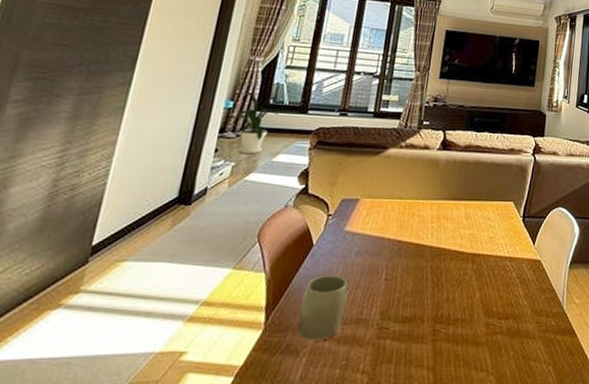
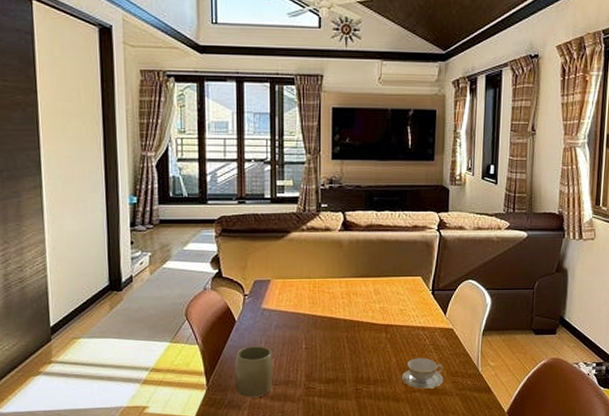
house plant: present [224,90,284,155] -> none [132,185,183,245]
teacup: none [483,293,527,330] -> present [401,358,443,389]

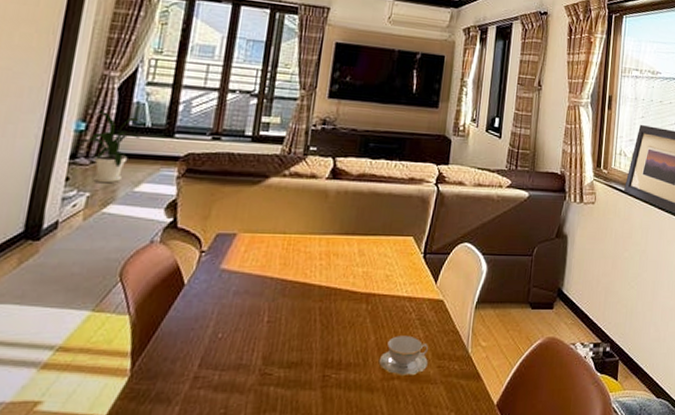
house plant: none [132,185,183,245] -> present [75,109,146,184]
mug: present [234,346,274,398] -> none [169,318,225,389]

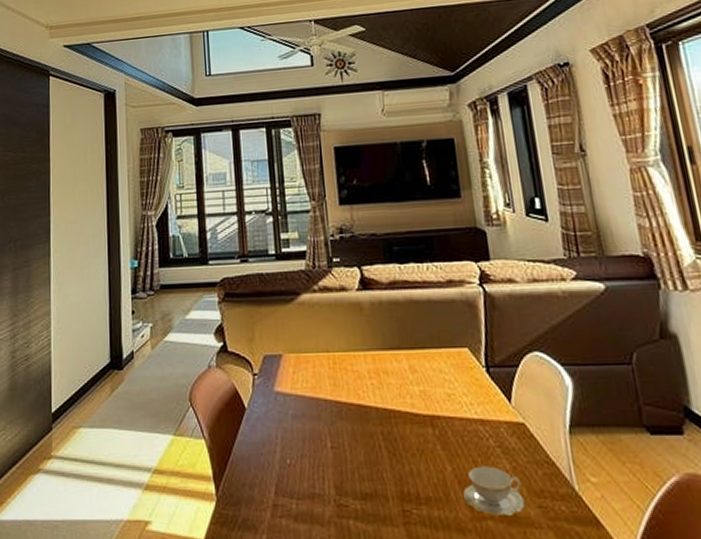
house plant: present [75,109,146,184] -> none [133,247,184,314]

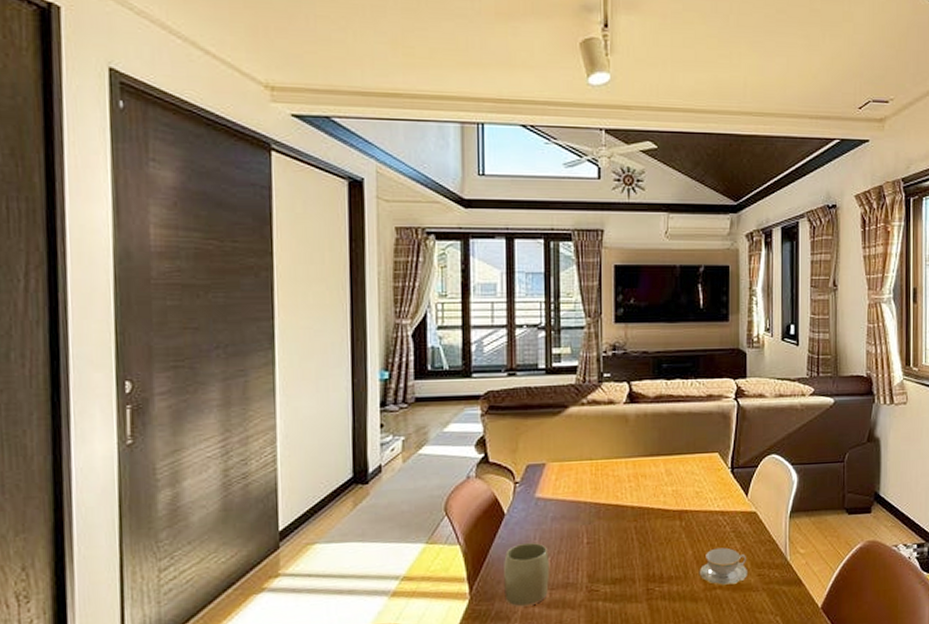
mug: none [247,443,295,517] -> present [503,543,550,607]

